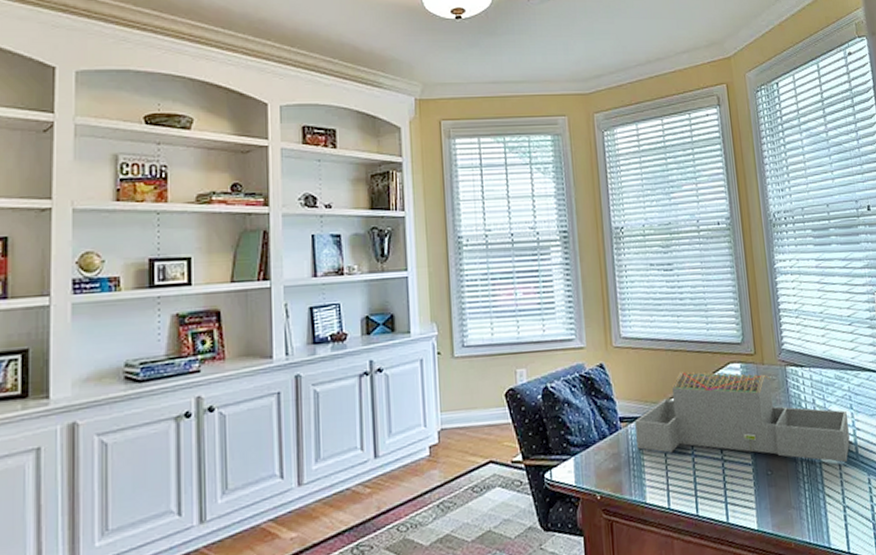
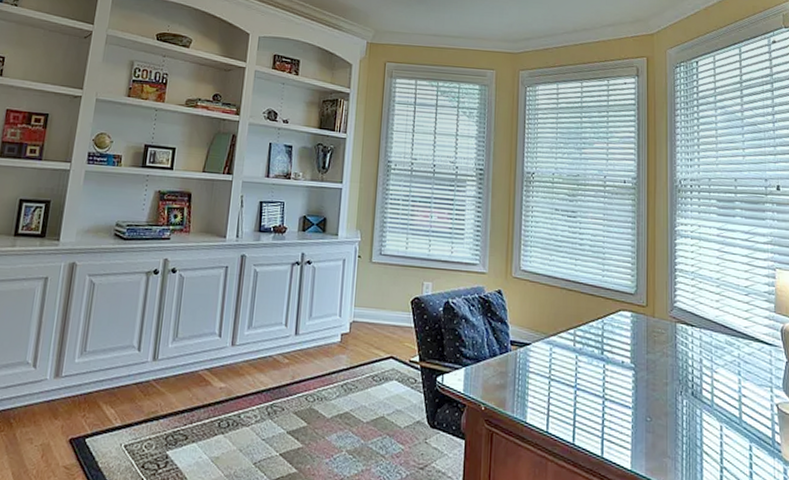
architectural model: present [635,371,850,463] -> none [524,310,734,425]

